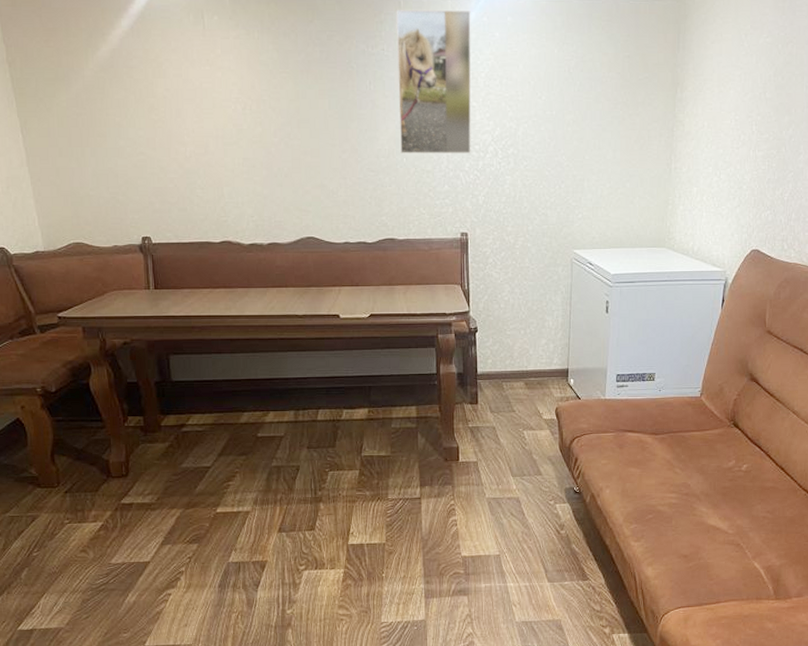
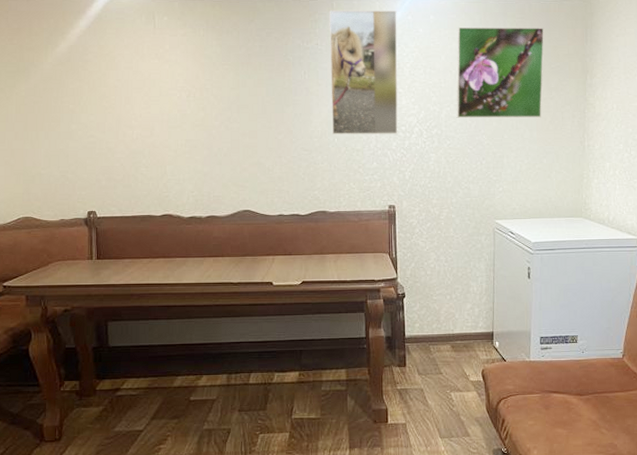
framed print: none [534,30,633,136] -> present [456,27,545,118]

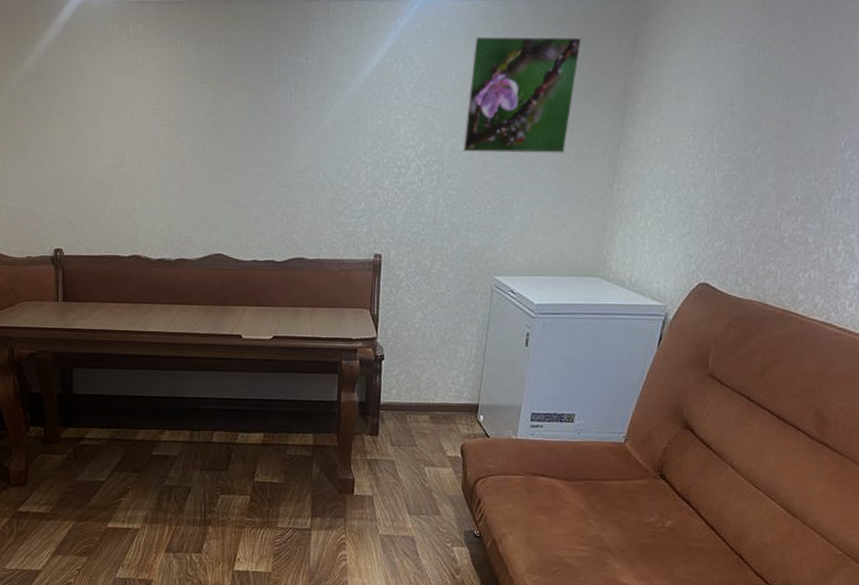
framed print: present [329,10,398,134] -> none [317,14,404,170]

